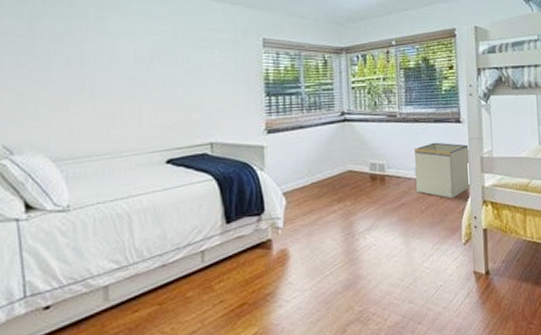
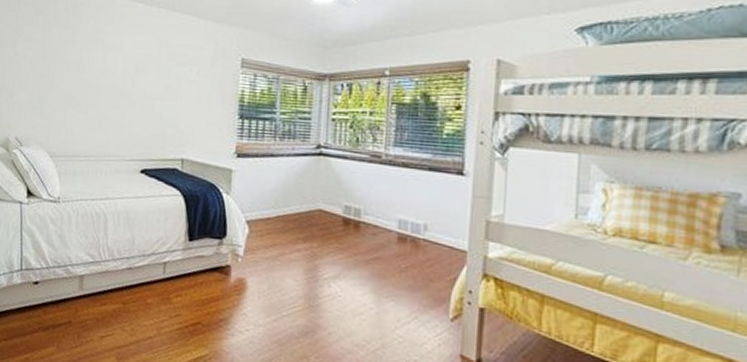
storage bin: present [415,142,471,199] -> none [396,193,471,263]

